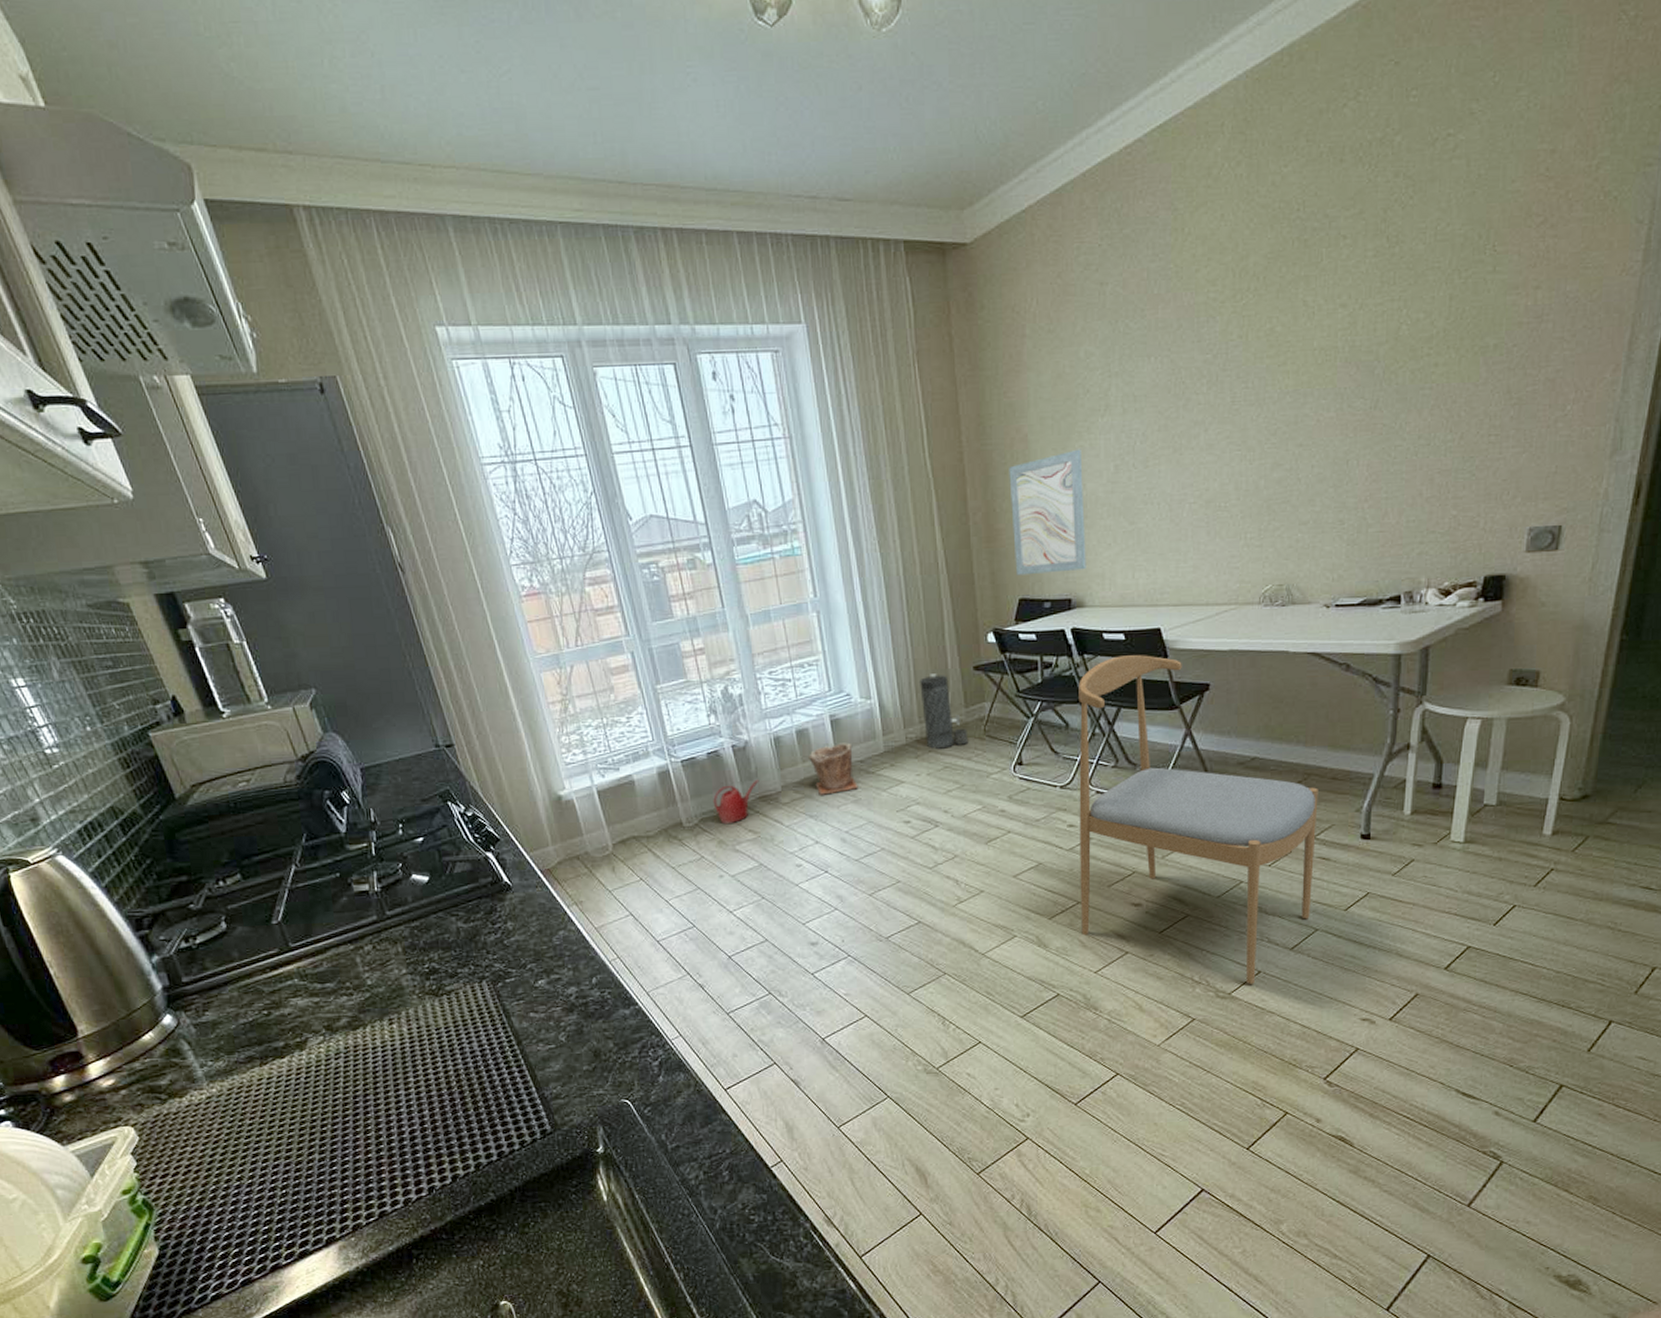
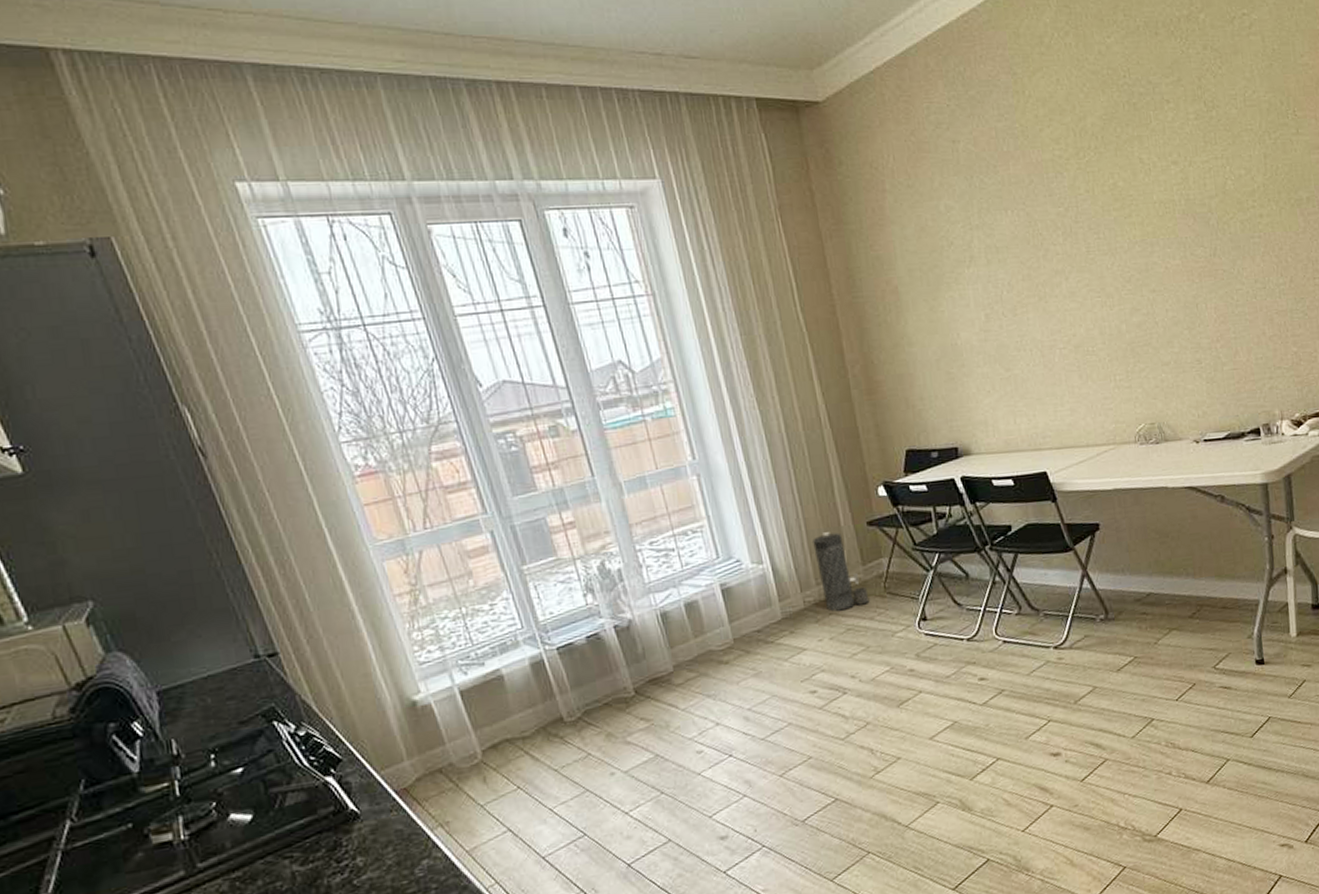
watering can: present [713,779,759,825] -> none [597,661,648,715]
plant pot: present [808,743,858,795] -> none [700,612,758,672]
wall art: present [1009,449,1086,576] -> none [882,299,969,427]
dining chair: present [1078,655,1318,984] -> none [974,499,1220,824]

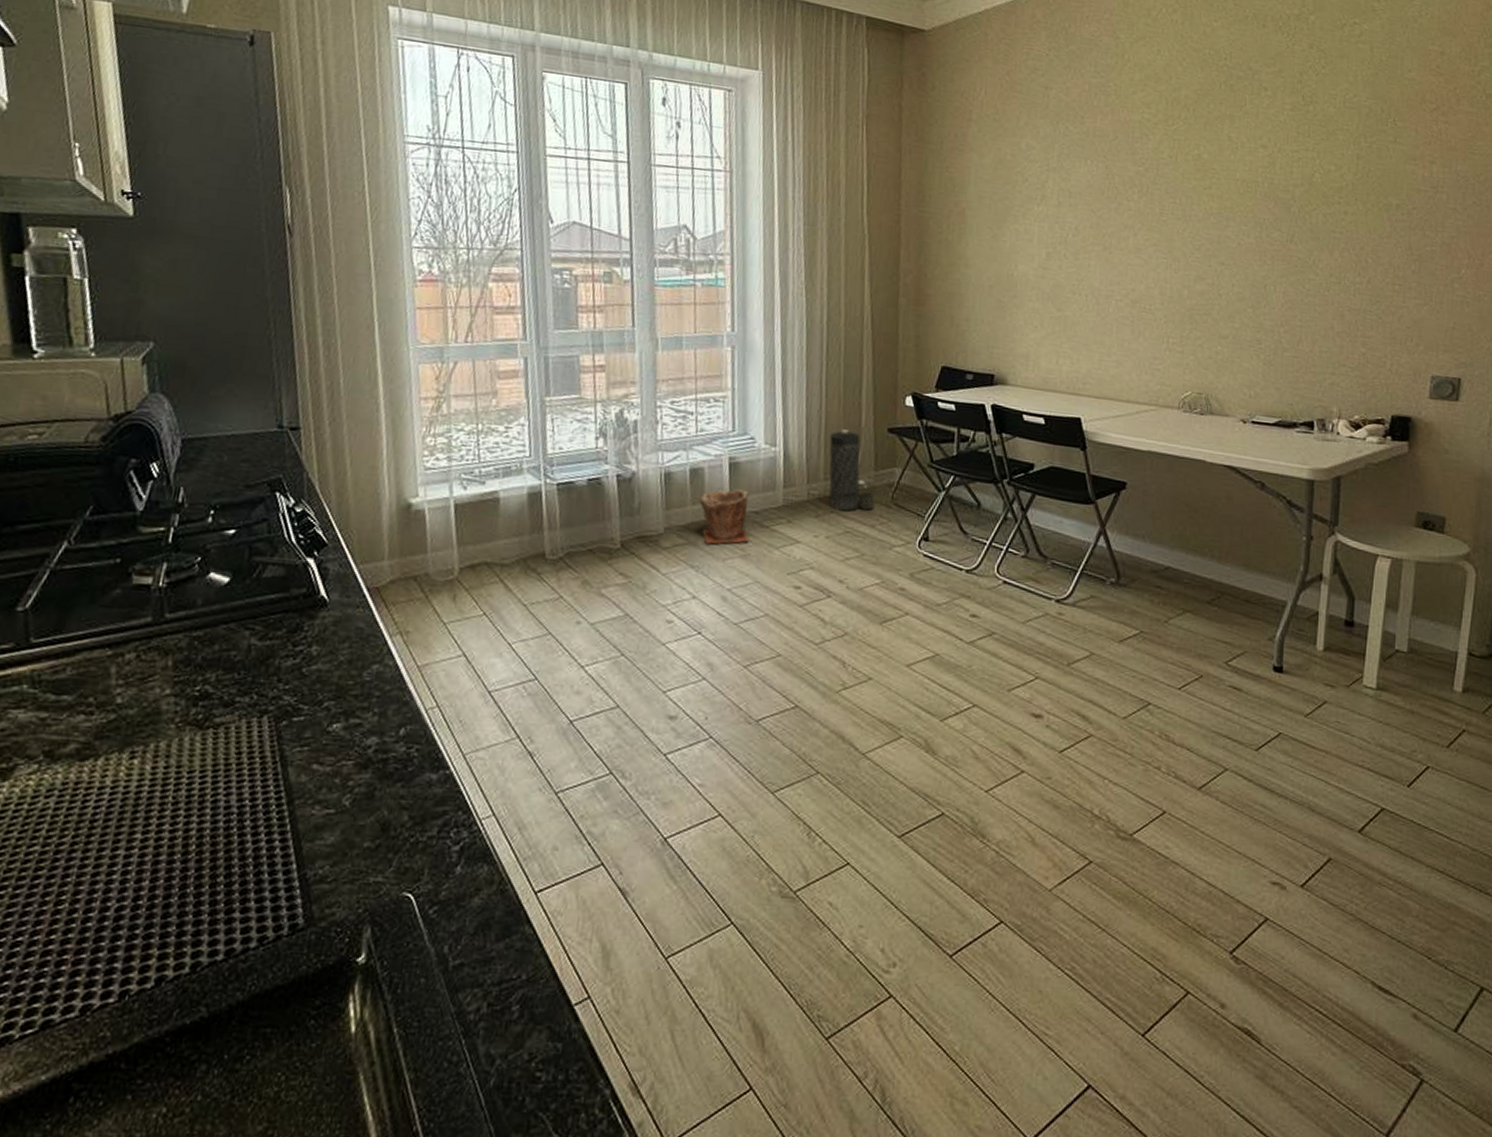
plant pot: none [700,612,758,672] -> present [699,489,749,545]

